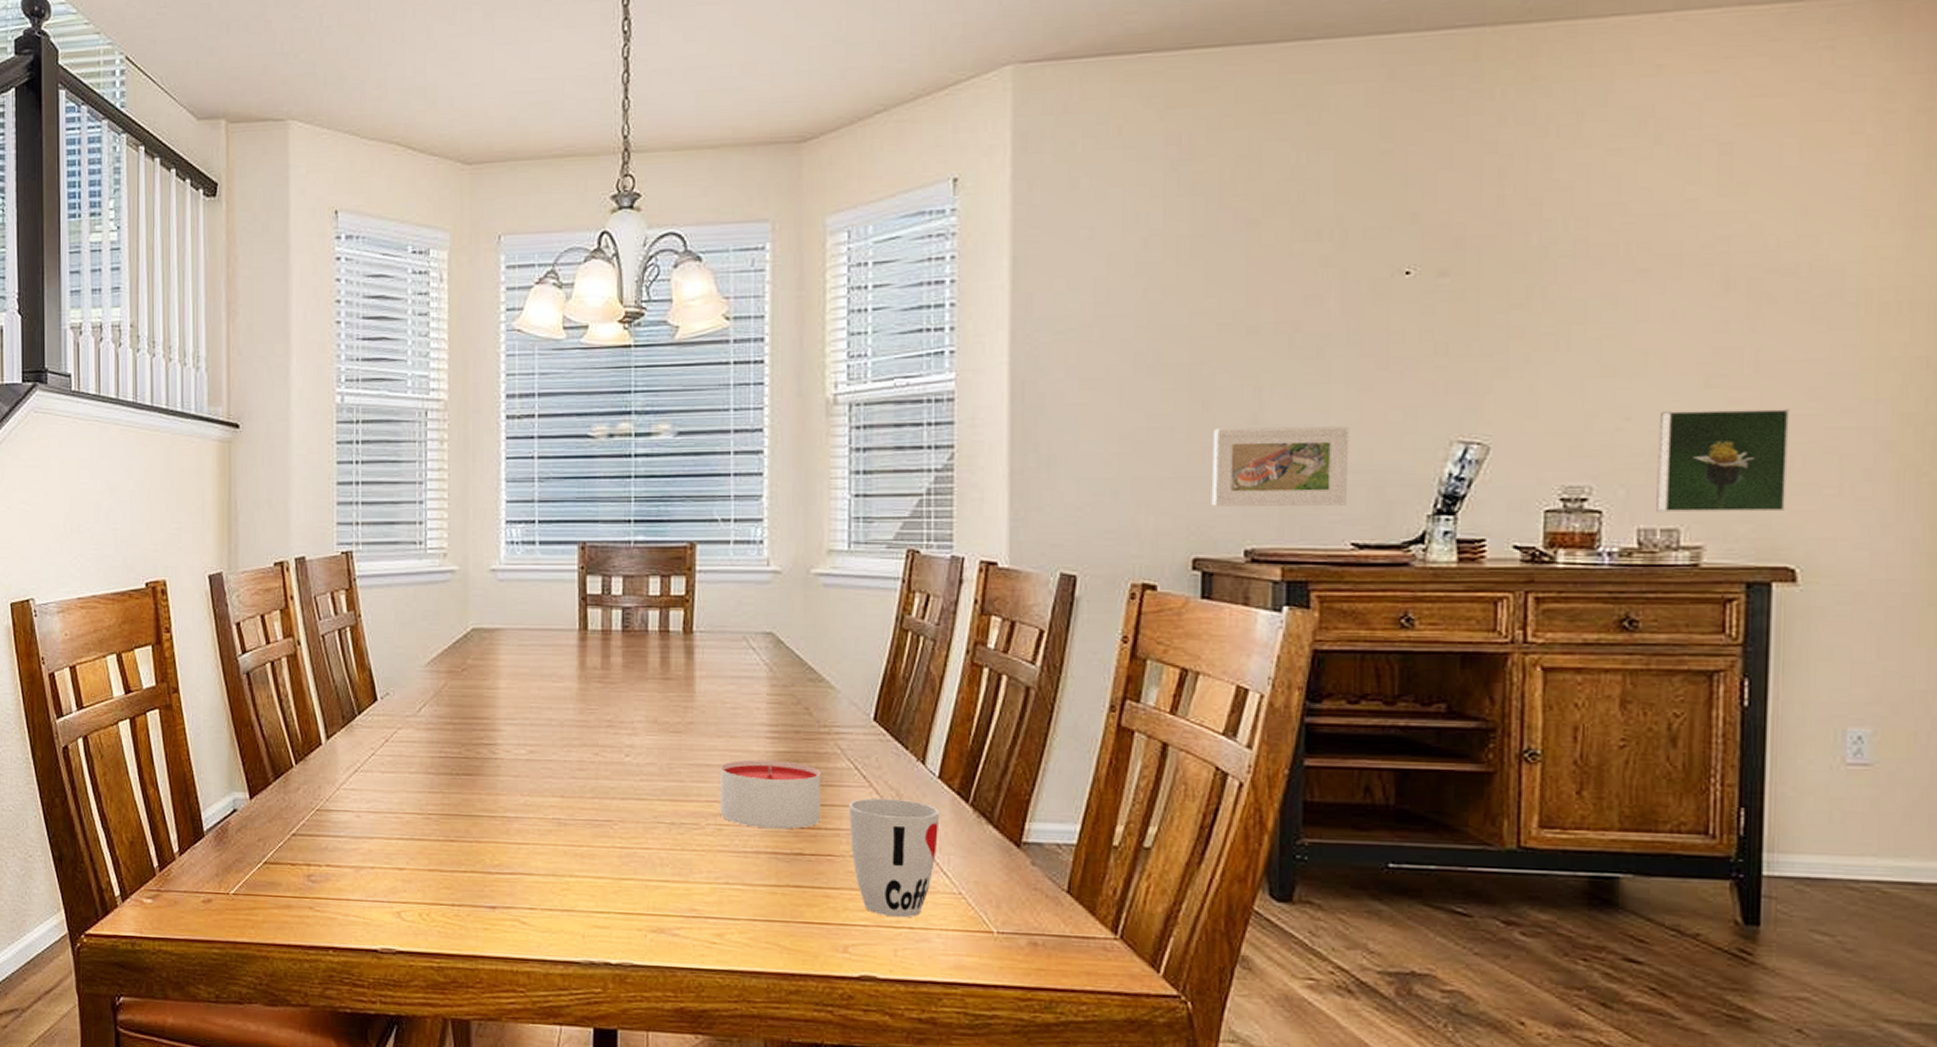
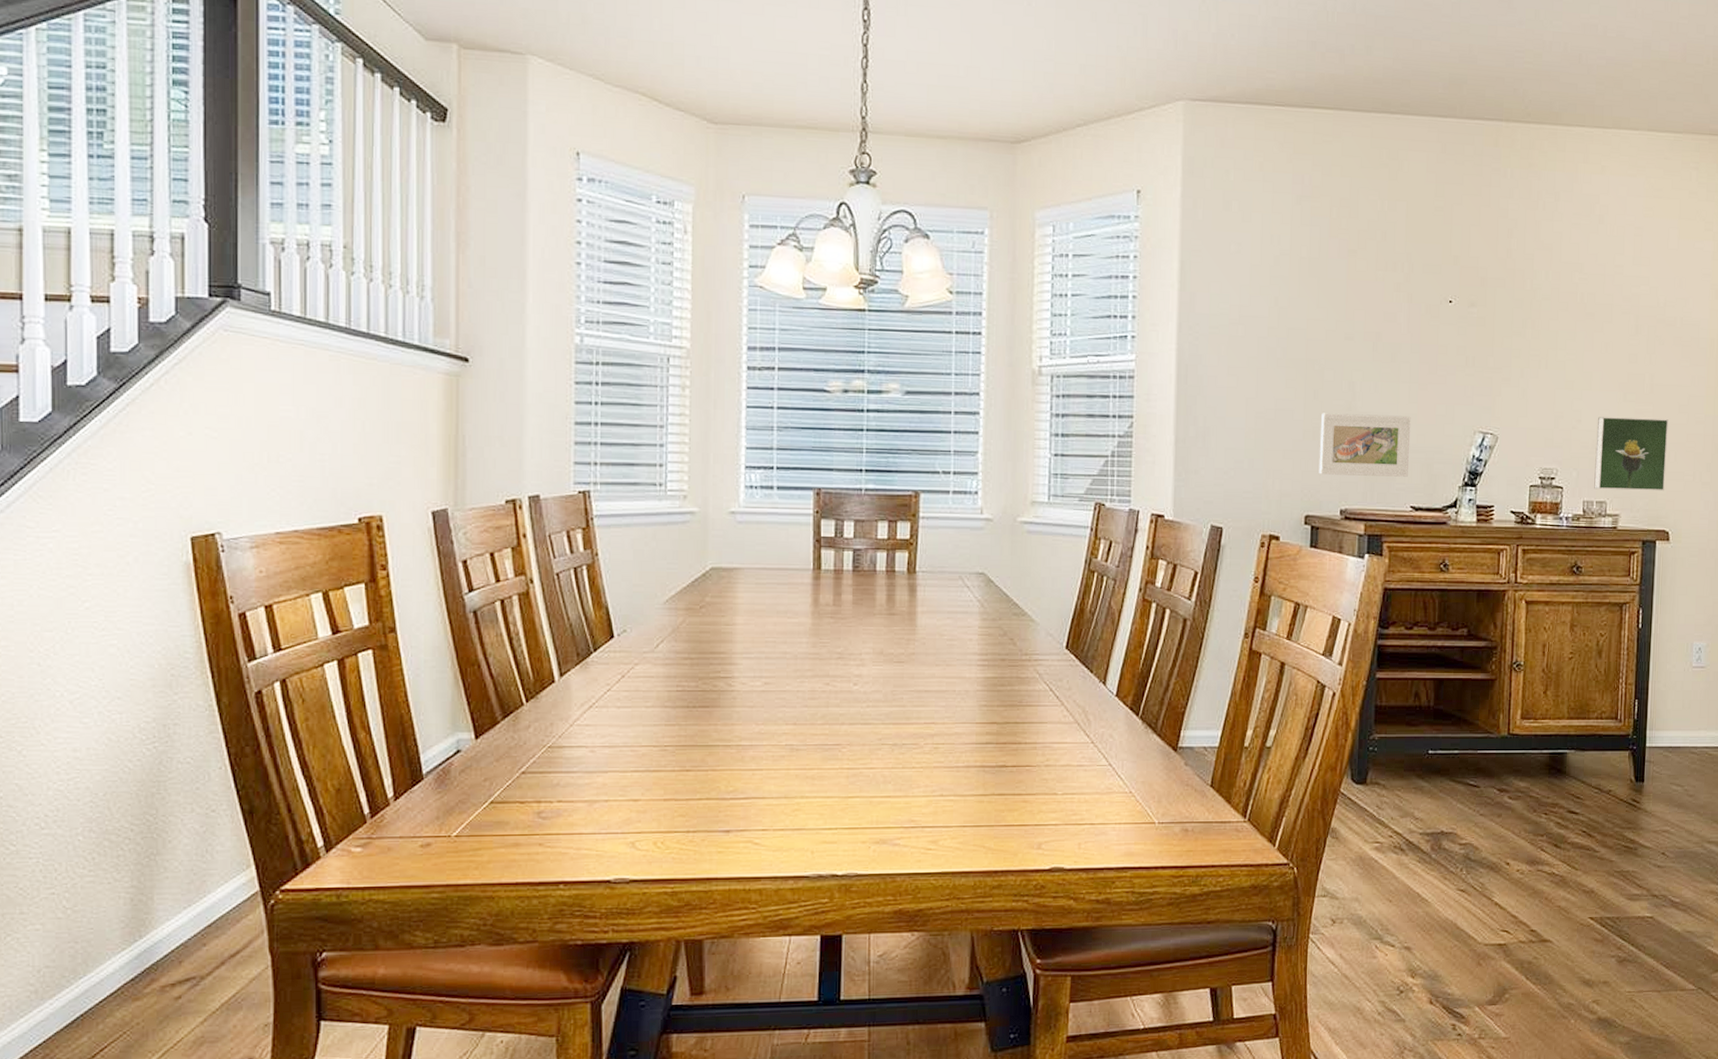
candle: present [720,759,820,830] -> none [937,685,1021,746]
cup: present [849,797,940,918] -> none [1044,714,1117,816]

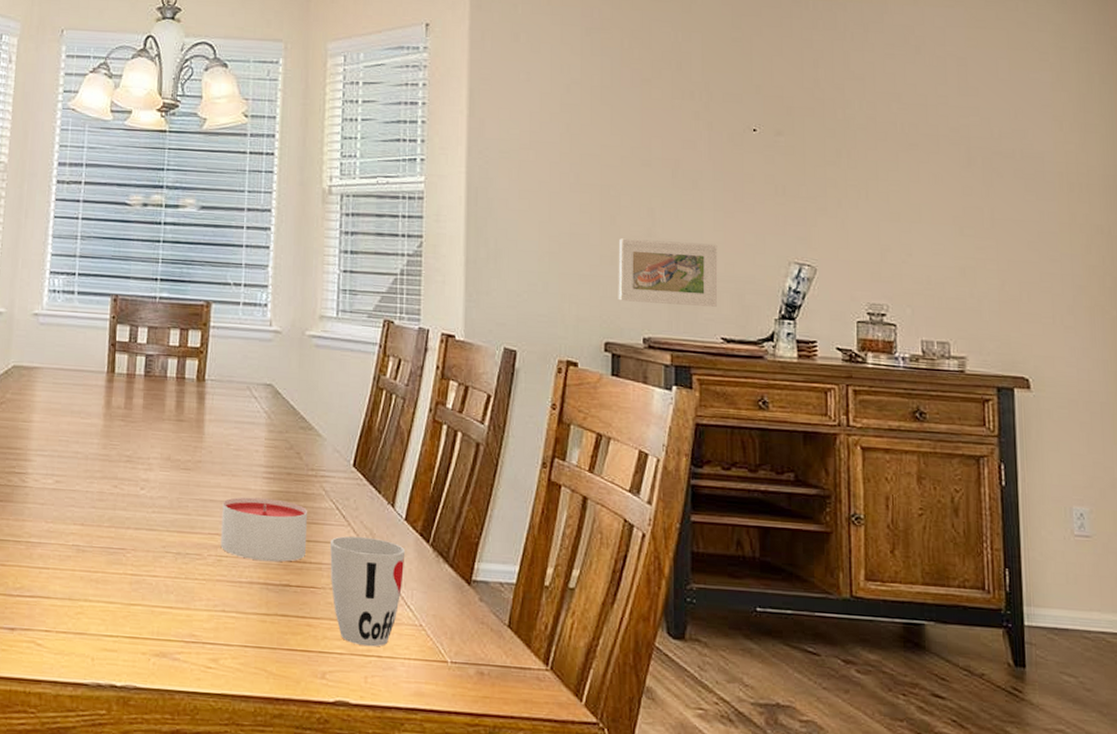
candle: none [937,685,1021,746] -> present [220,497,307,562]
cup: none [1044,714,1117,816] -> present [330,536,406,647]
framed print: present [1594,417,1669,491] -> none [931,251,1019,334]

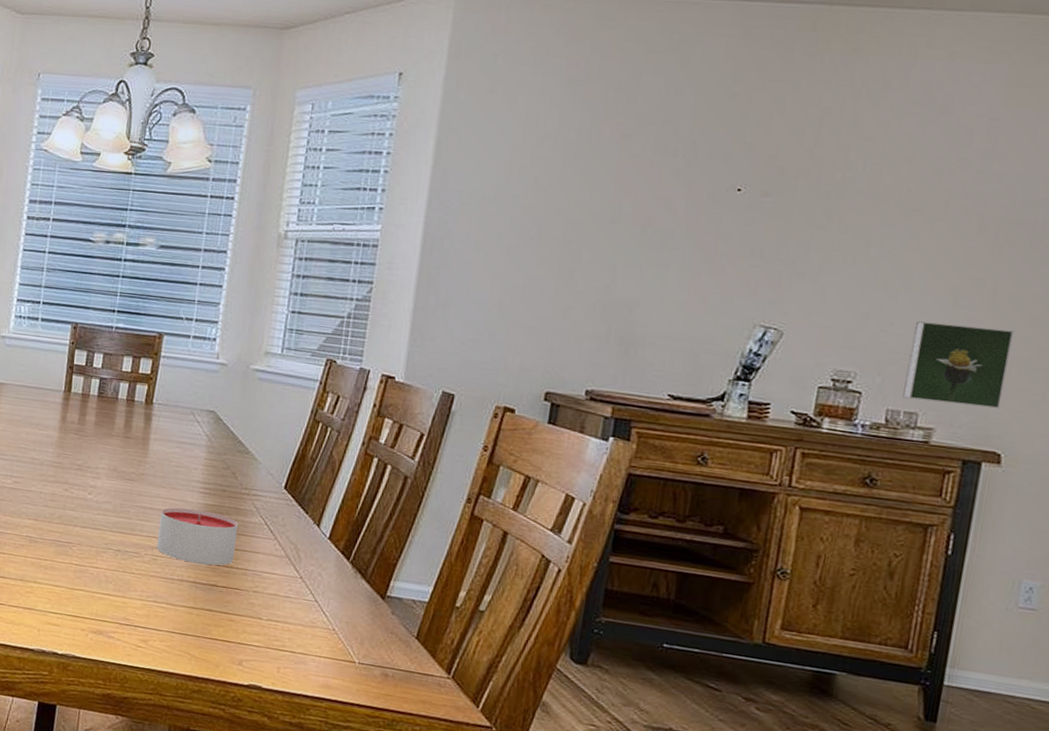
cup: present [330,536,406,647] -> none [254,548,326,644]
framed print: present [618,238,718,307] -> none [565,293,679,365]
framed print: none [931,251,1019,334] -> present [902,321,1014,409]

